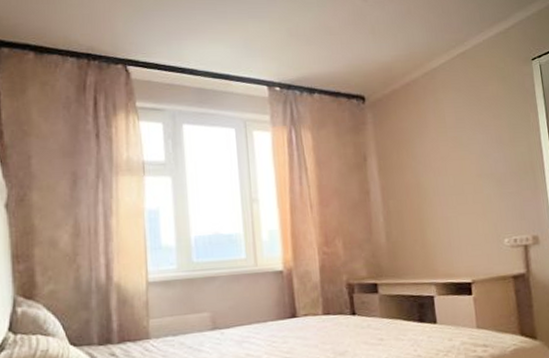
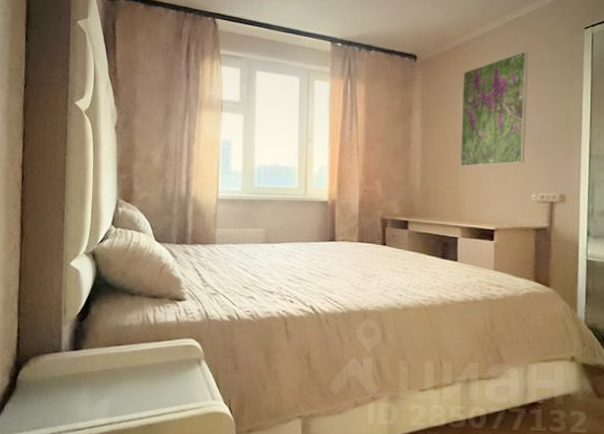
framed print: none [416,85,492,217] -> present [460,50,529,168]

